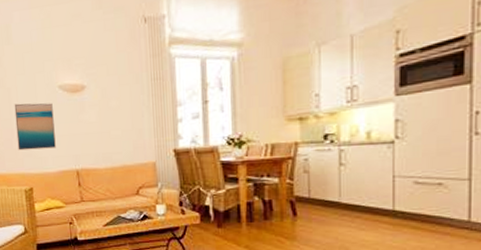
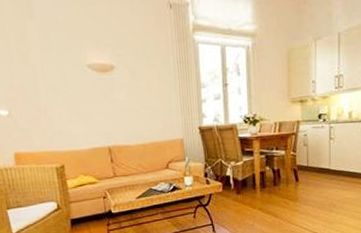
wall art: present [14,103,56,151] -> none [40,81,87,129]

